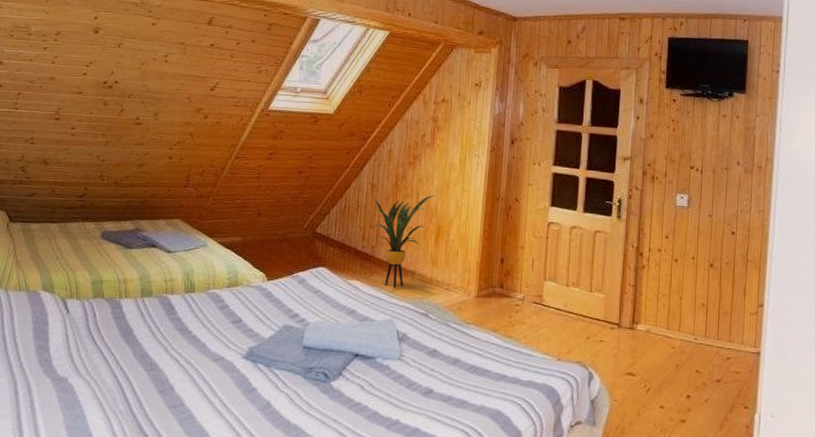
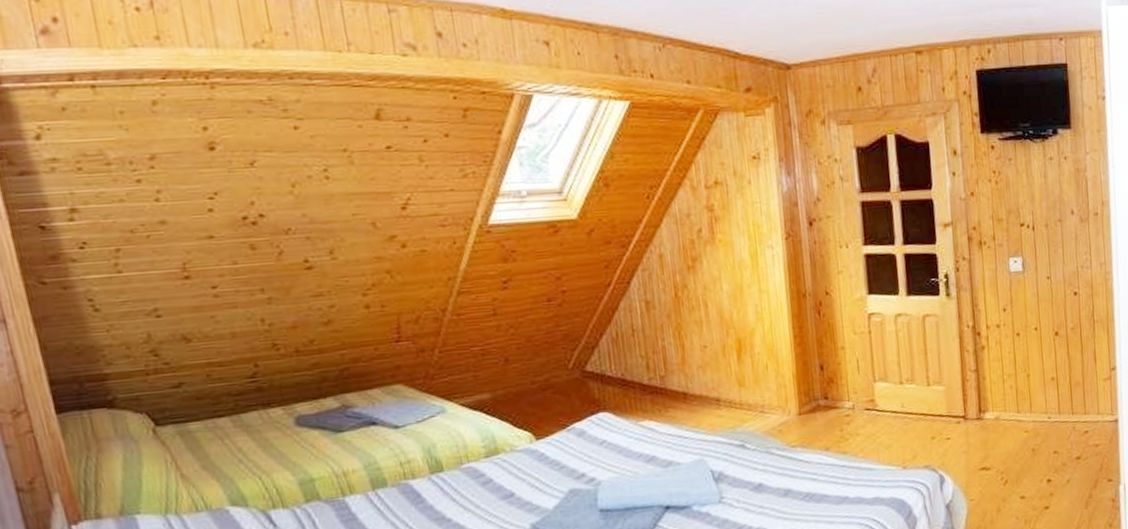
house plant: present [370,194,435,289] -> none [651,302,728,423]

